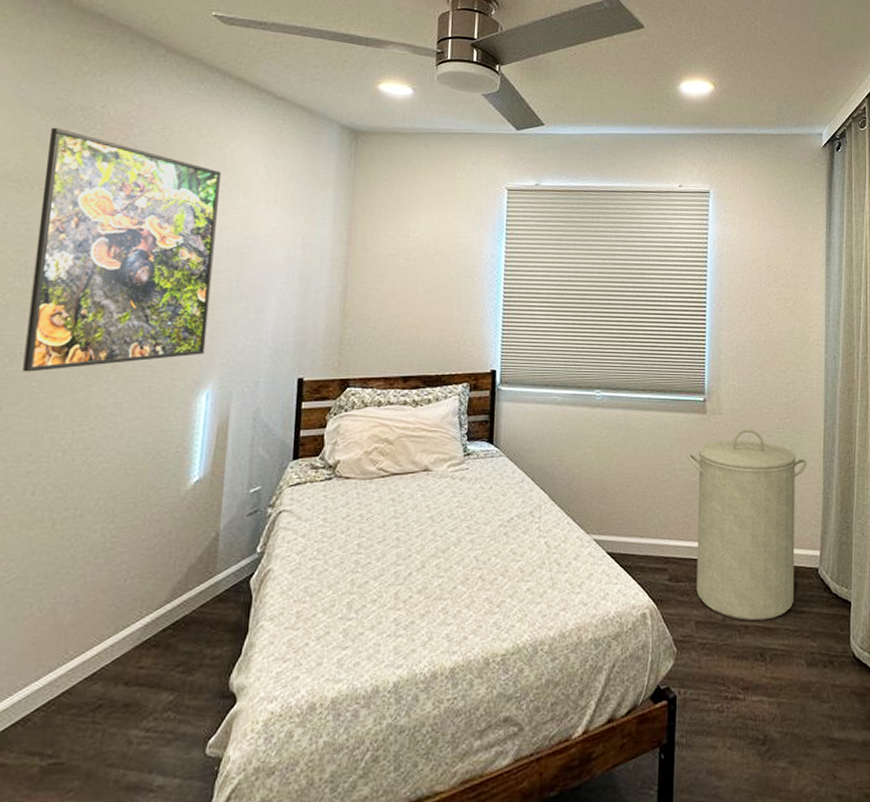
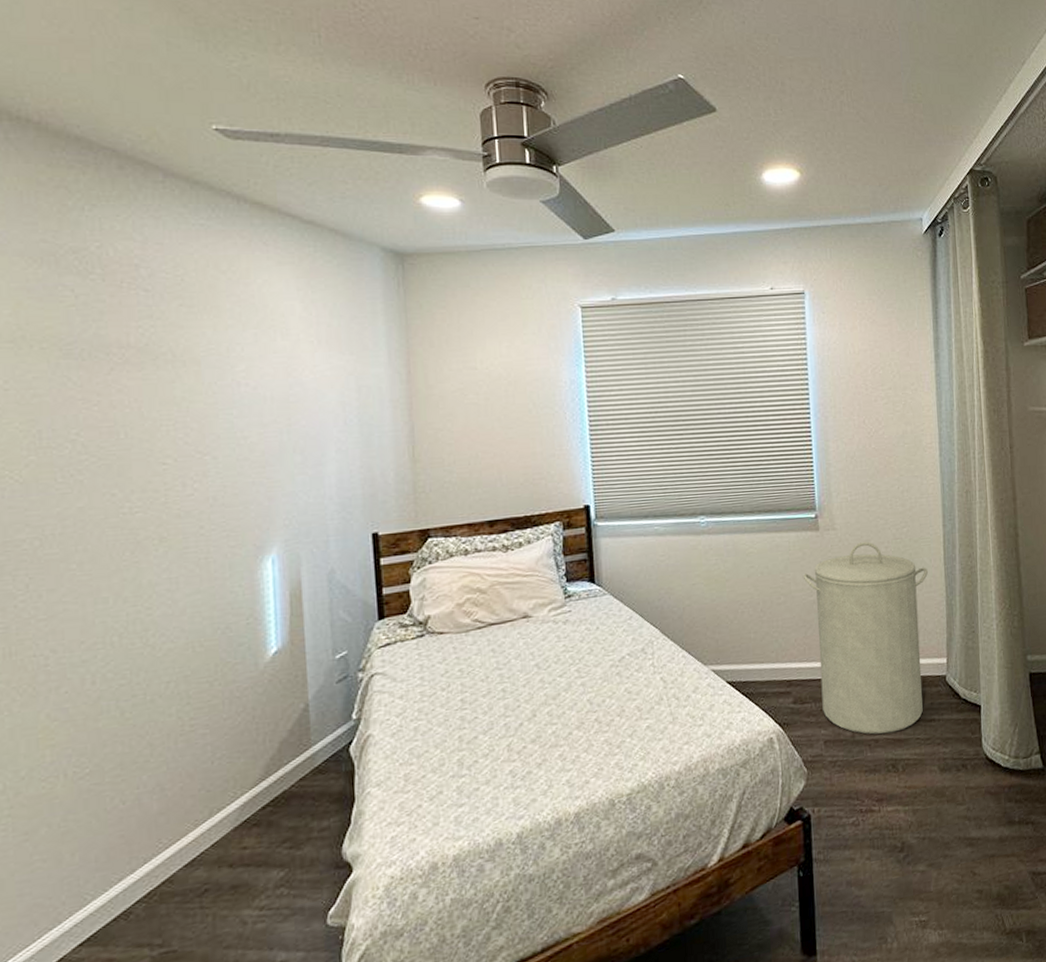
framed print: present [22,127,221,372] -> none [42,275,263,555]

